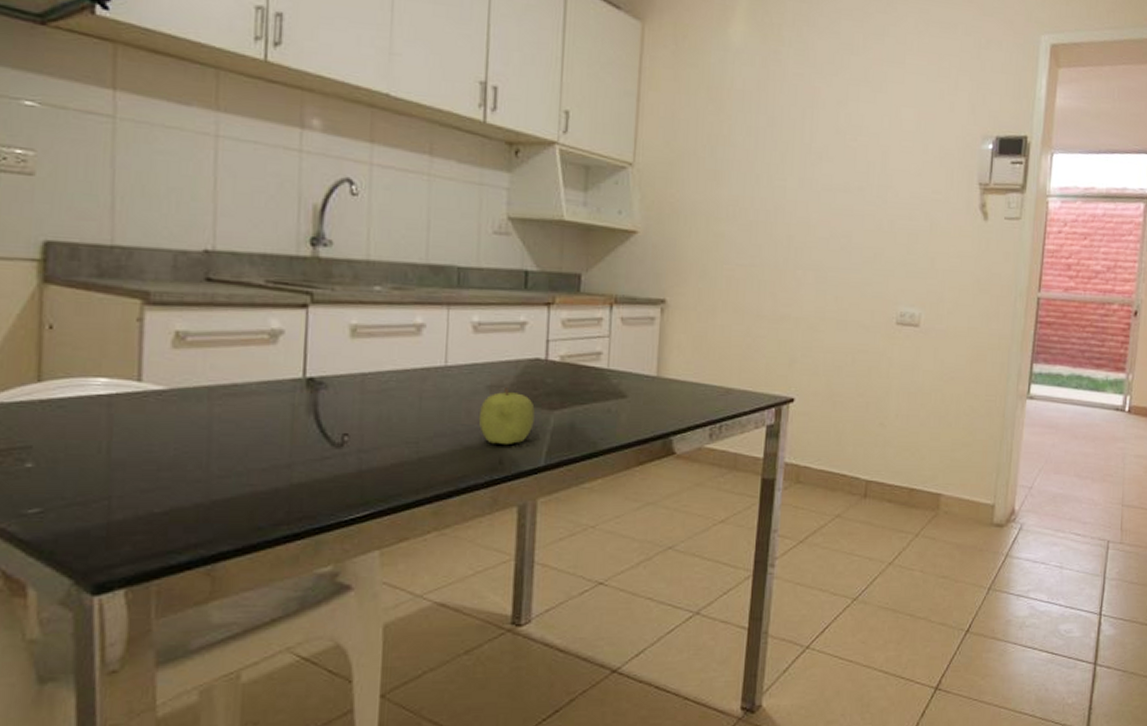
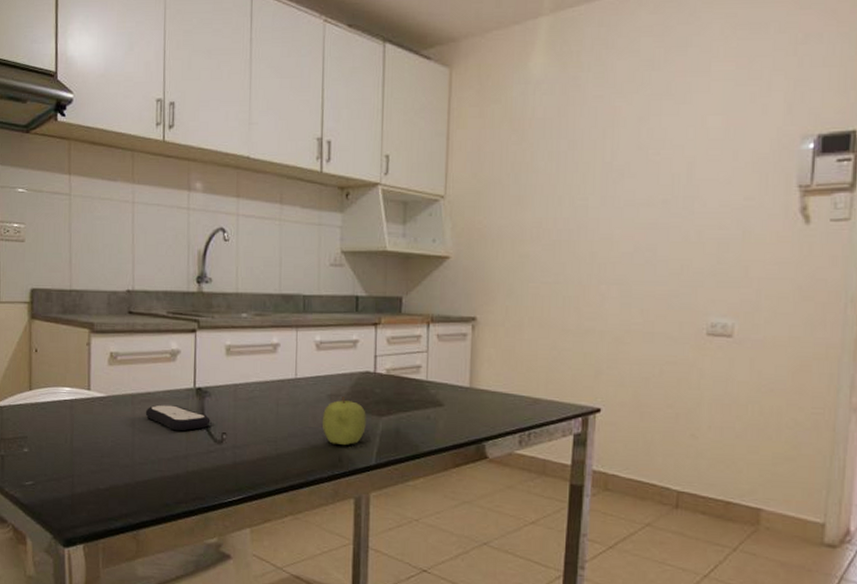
remote control: none [228,399,327,433] -> present [145,404,211,431]

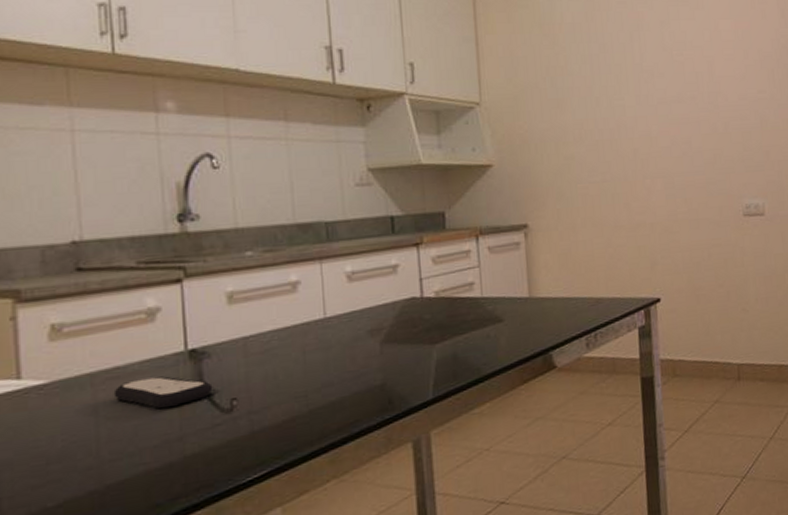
fruit: present [322,397,366,446] -> none [363,329,418,386]

